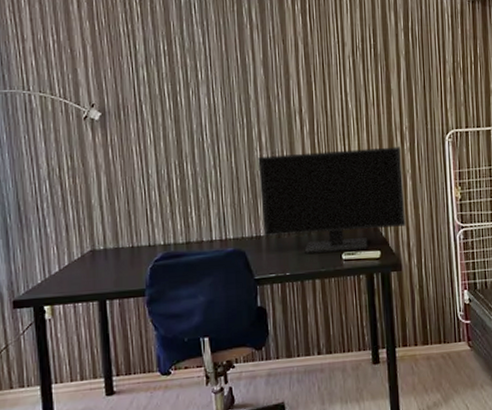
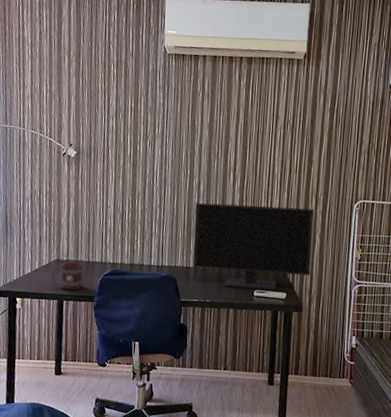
mug: none [85,249,129,288] -> present [51,261,84,291]

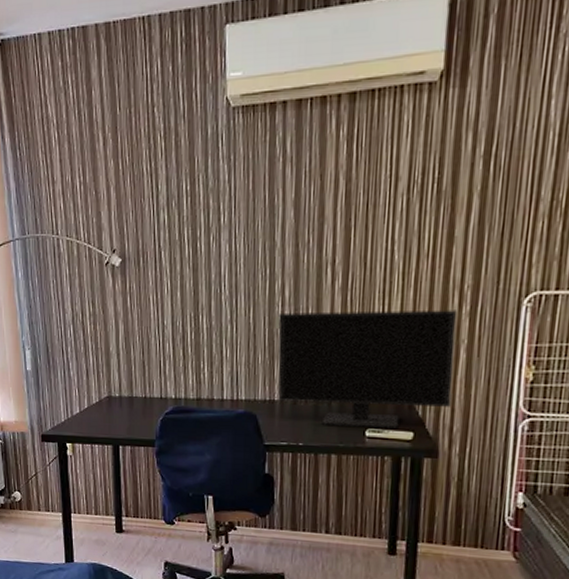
mug: present [51,261,84,291] -> none [102,398,141,434]

